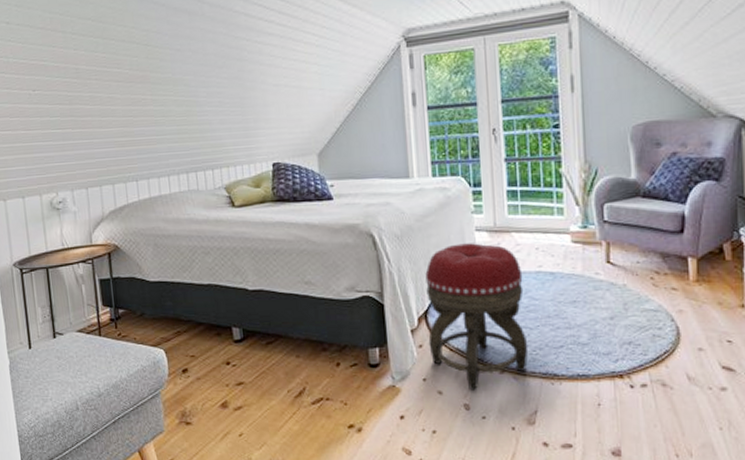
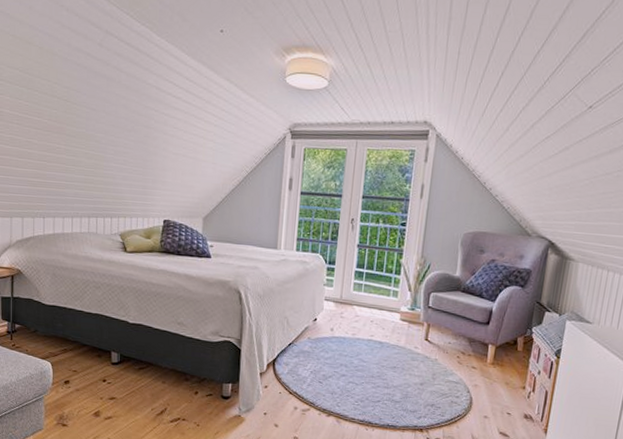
footstool: present [425,243,529,391] -> none [273,308,357,427]

